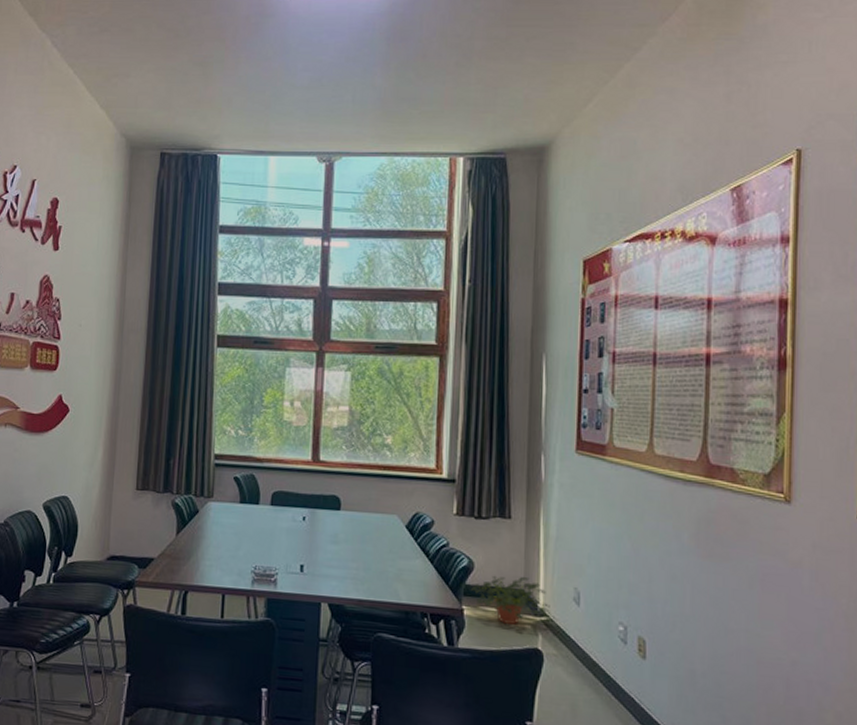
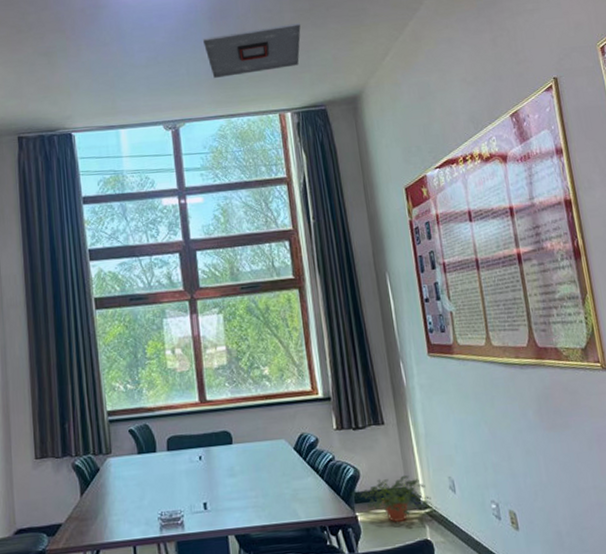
ceiling vent: none [375,52,492,110] -> present [202,22,301,79]

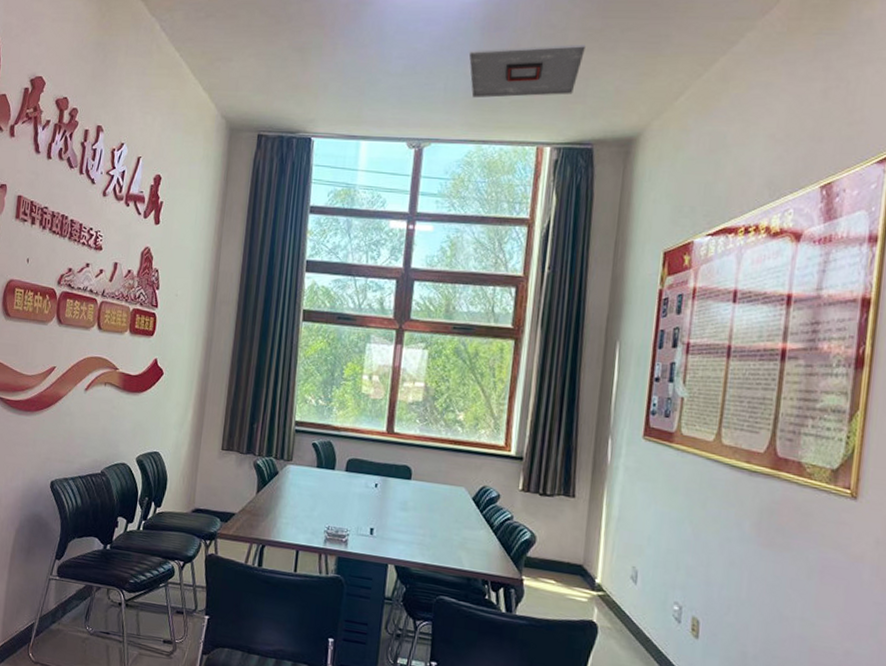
potted plant: present [361,475,432,522] -> none [532,549,608,597]

